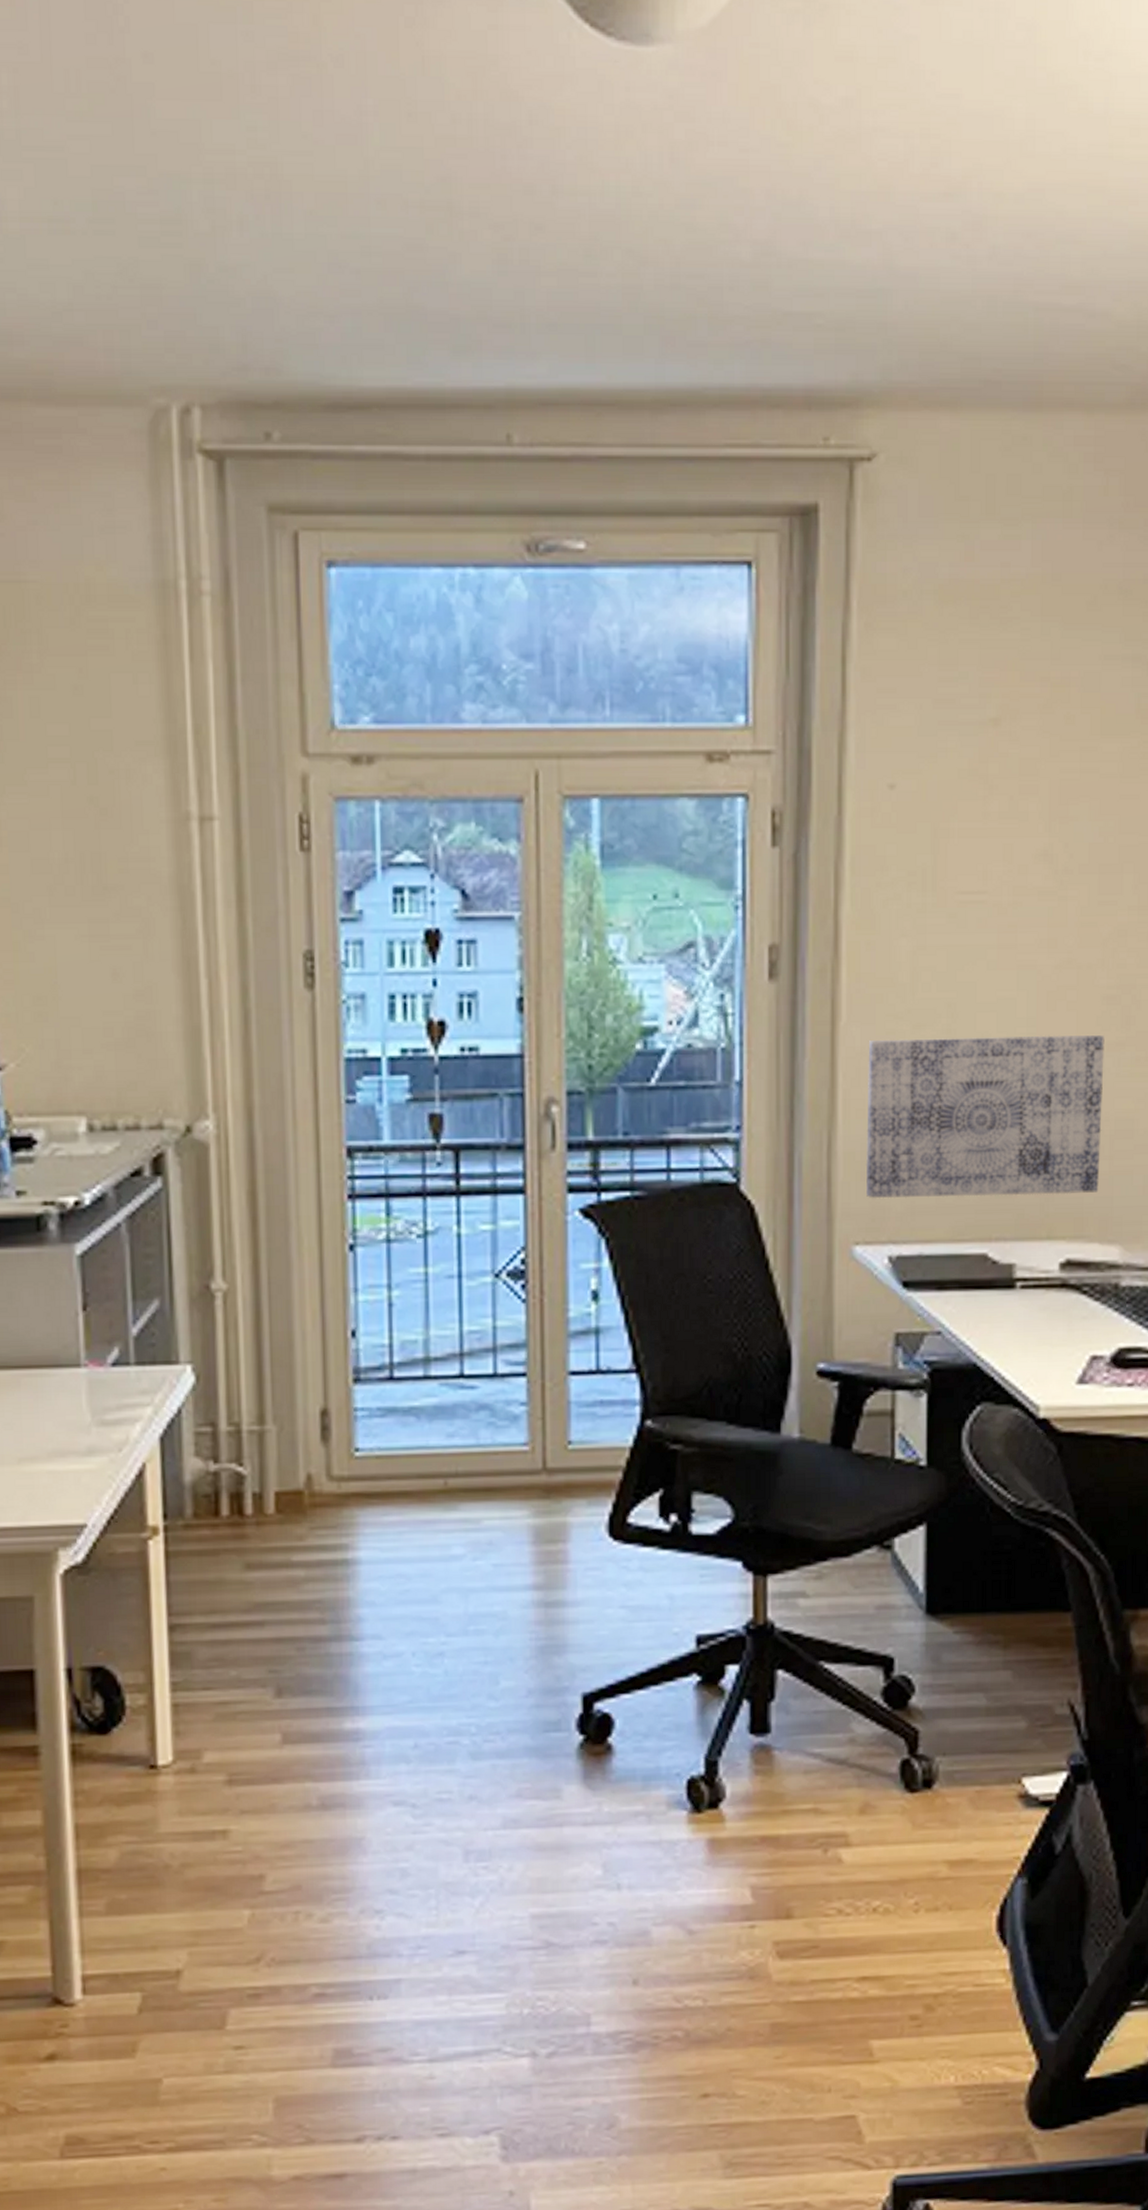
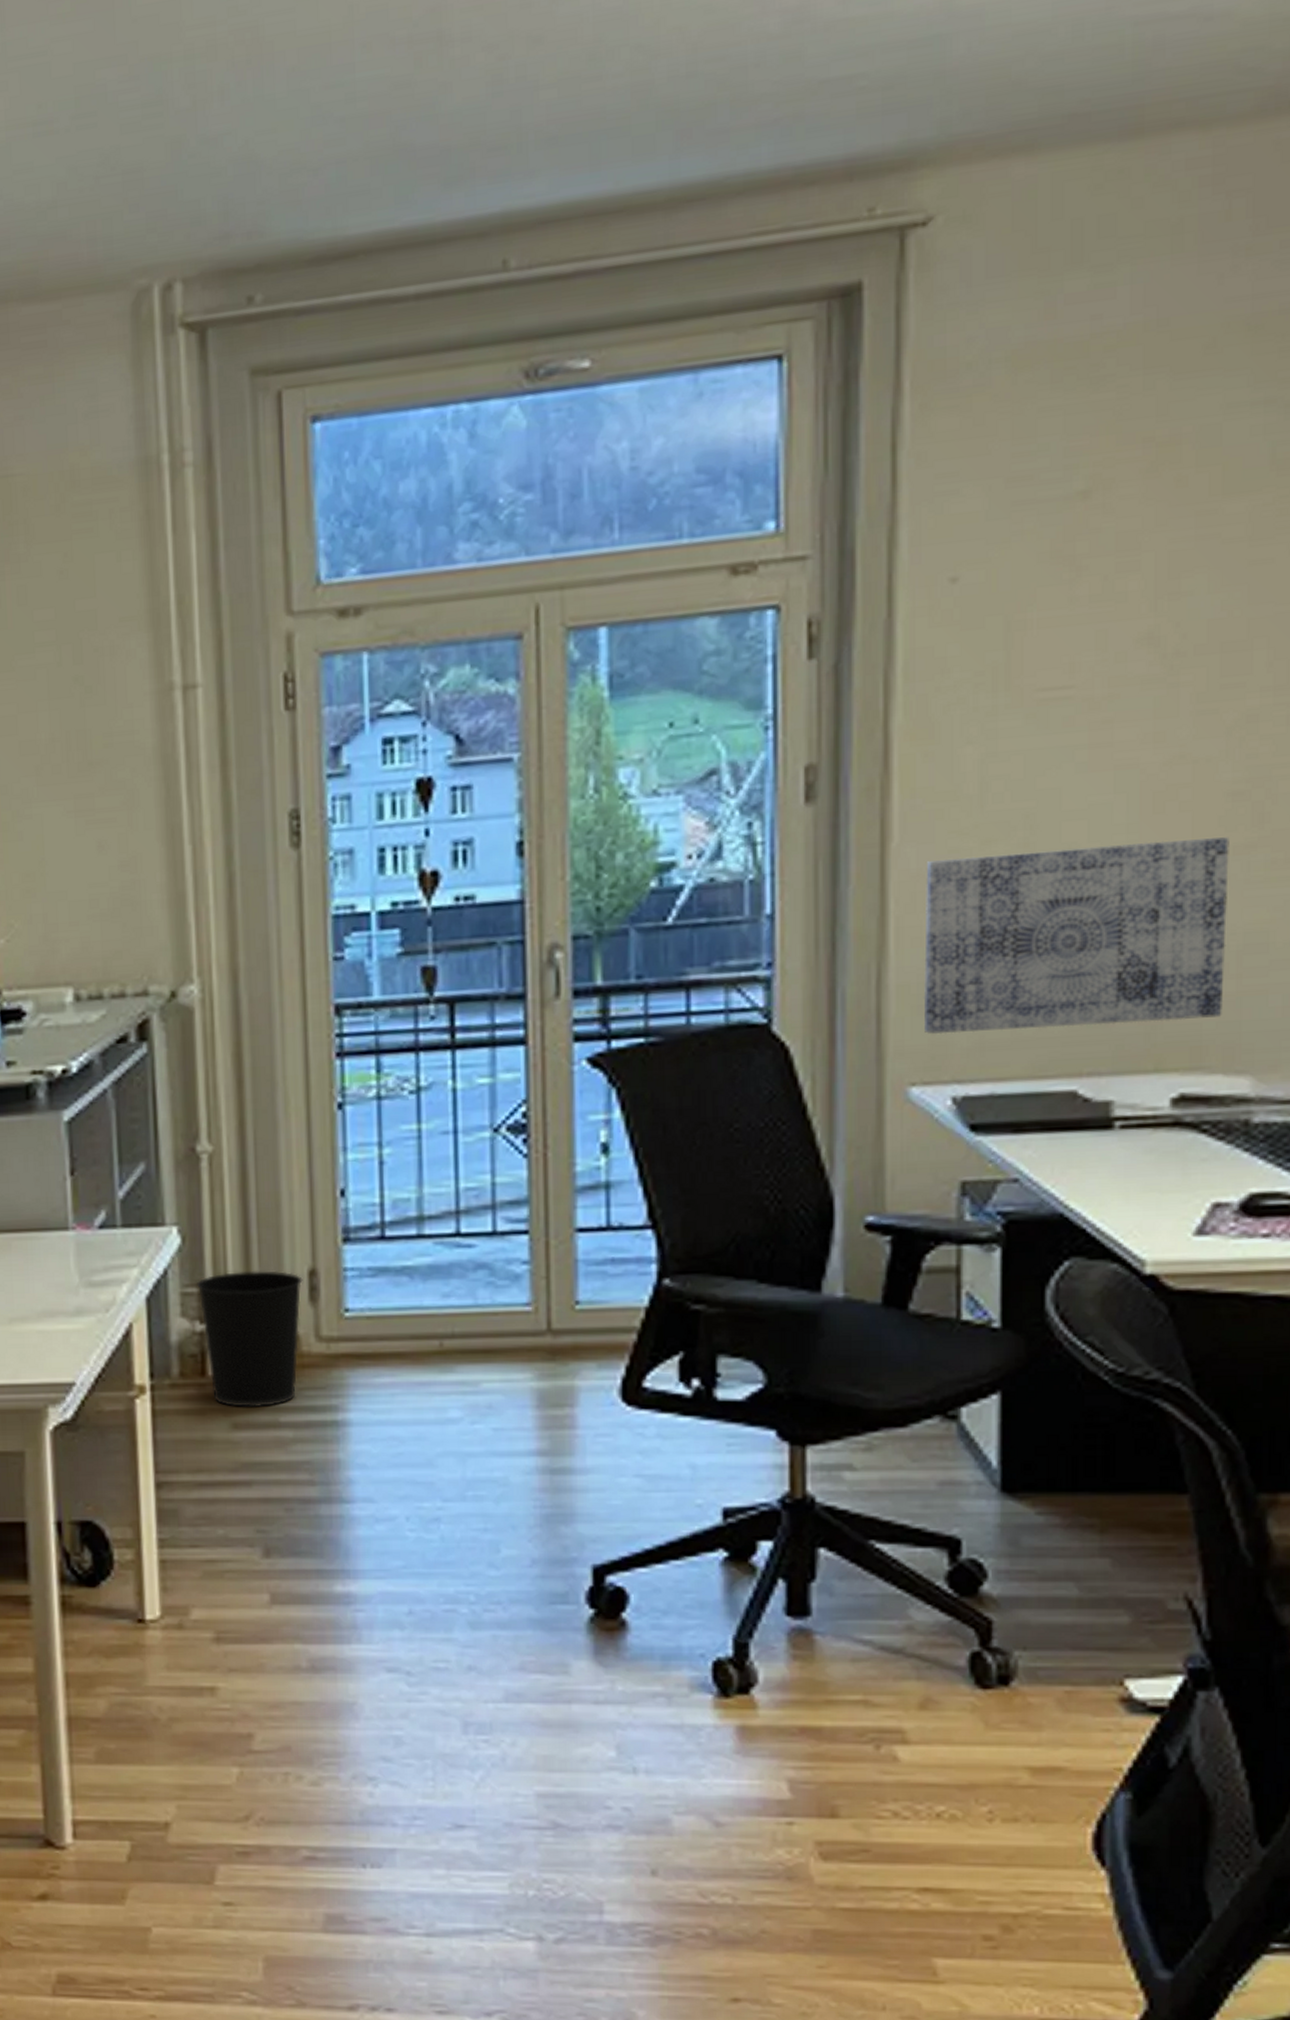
wastebasket: none [211,1410,315,1548] -> present [197,1270,303,1408]

